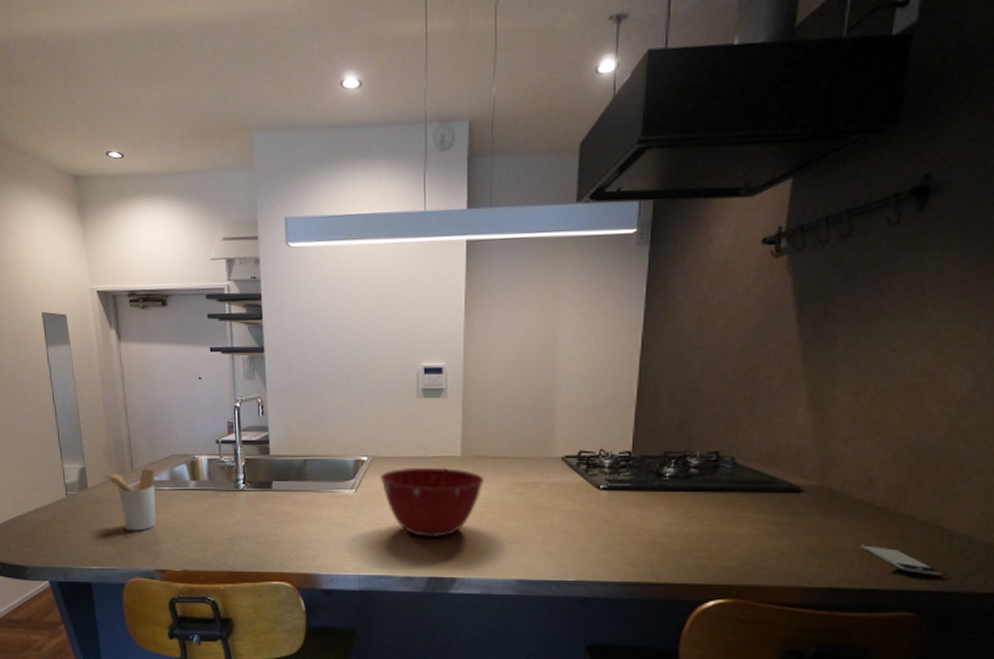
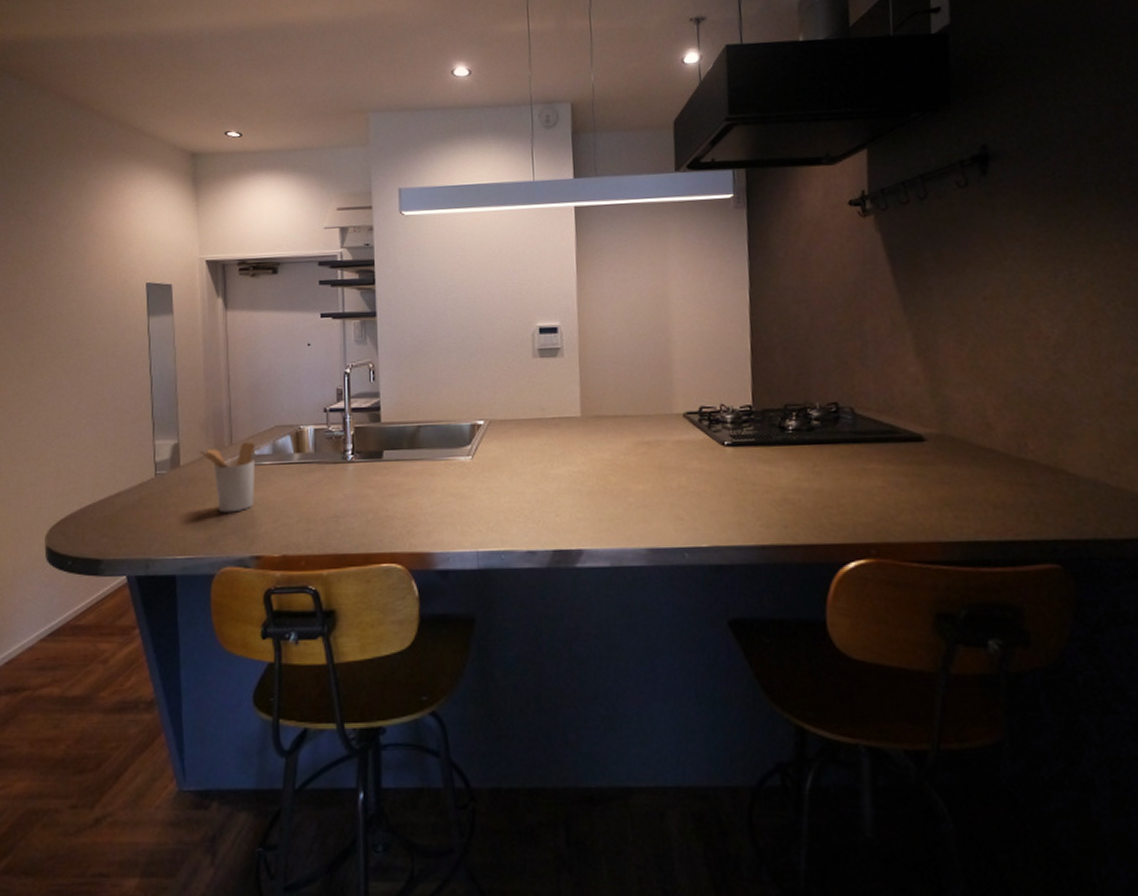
mixing bowl: present [380,467,484,539] -> none [498,428,606,507]
smartphone: present [861,545,942,576] -> none [991,493,1077,524]

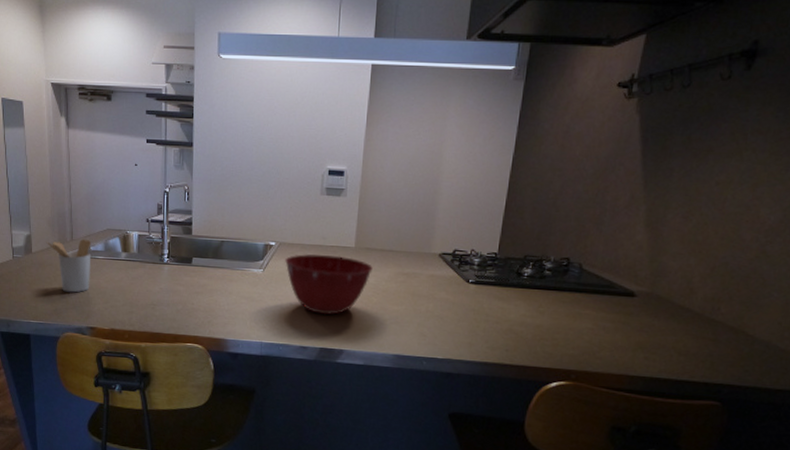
mixing bowl: none [498,428,606,507] -> present [285,254,373,315]

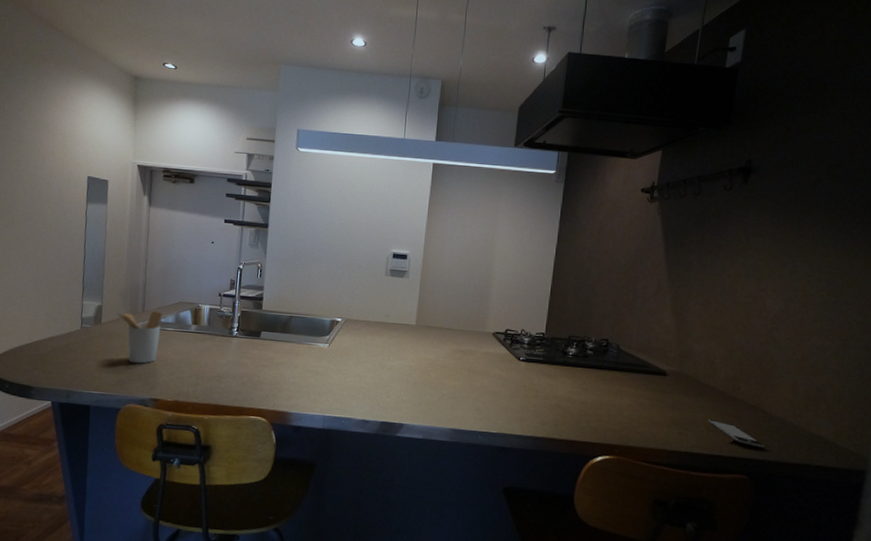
mixing bowl: present [285,254,373,315] -> none [350,330,432,390]
smartphone: none [679,343,744,373] -> present [708,420,765,448]

